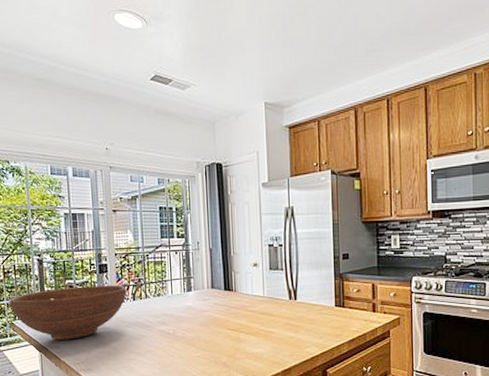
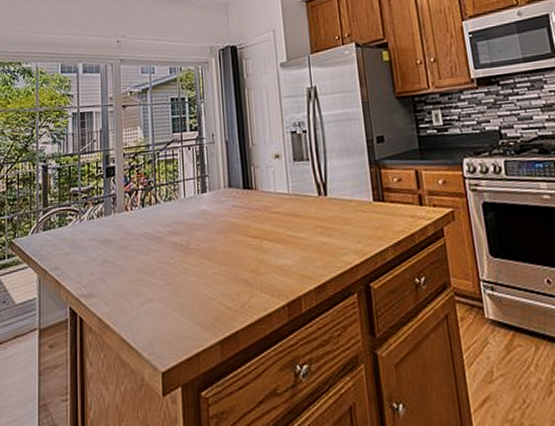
fruit bowl: present [9,285,127,340] -> none [10,190,135,260]

